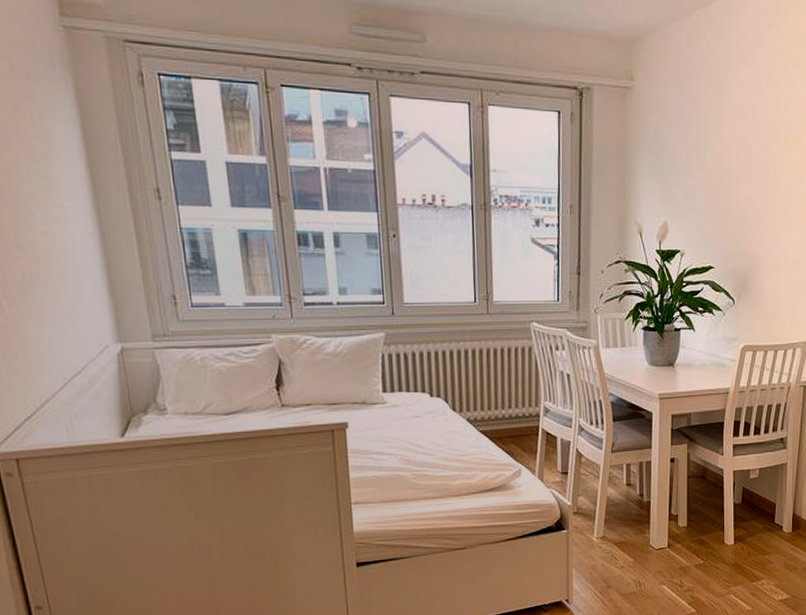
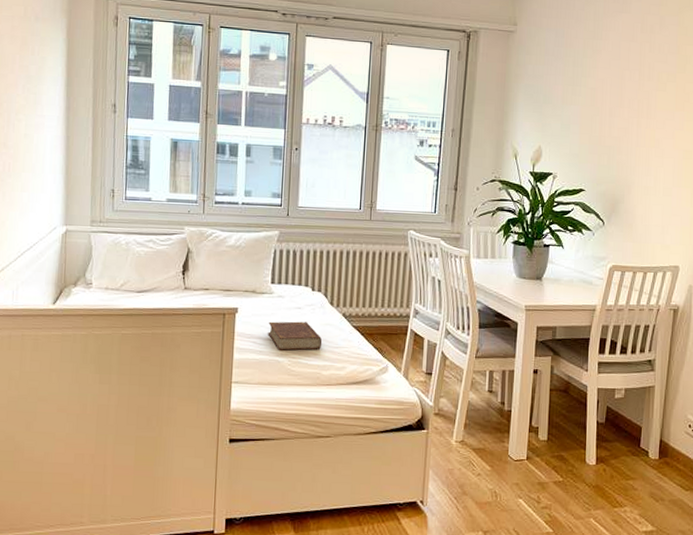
book: none [385,431,448,464] -> present [268,321,323,351]

